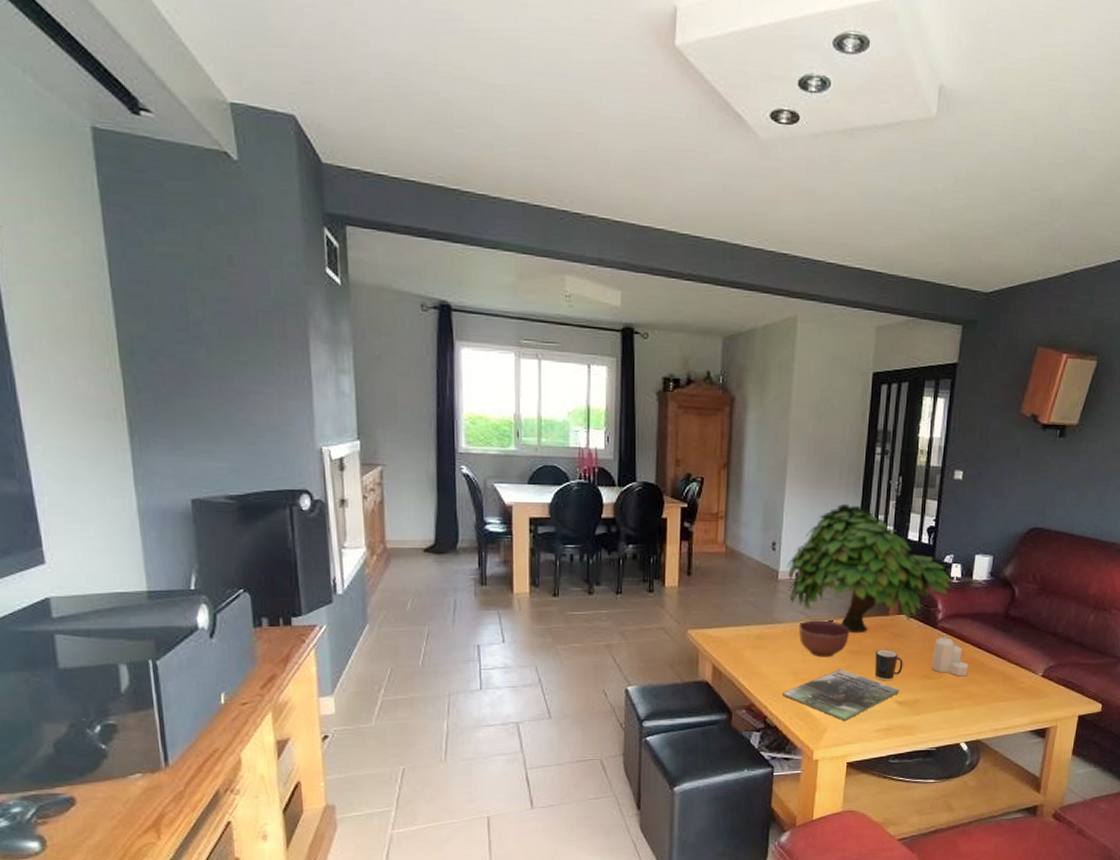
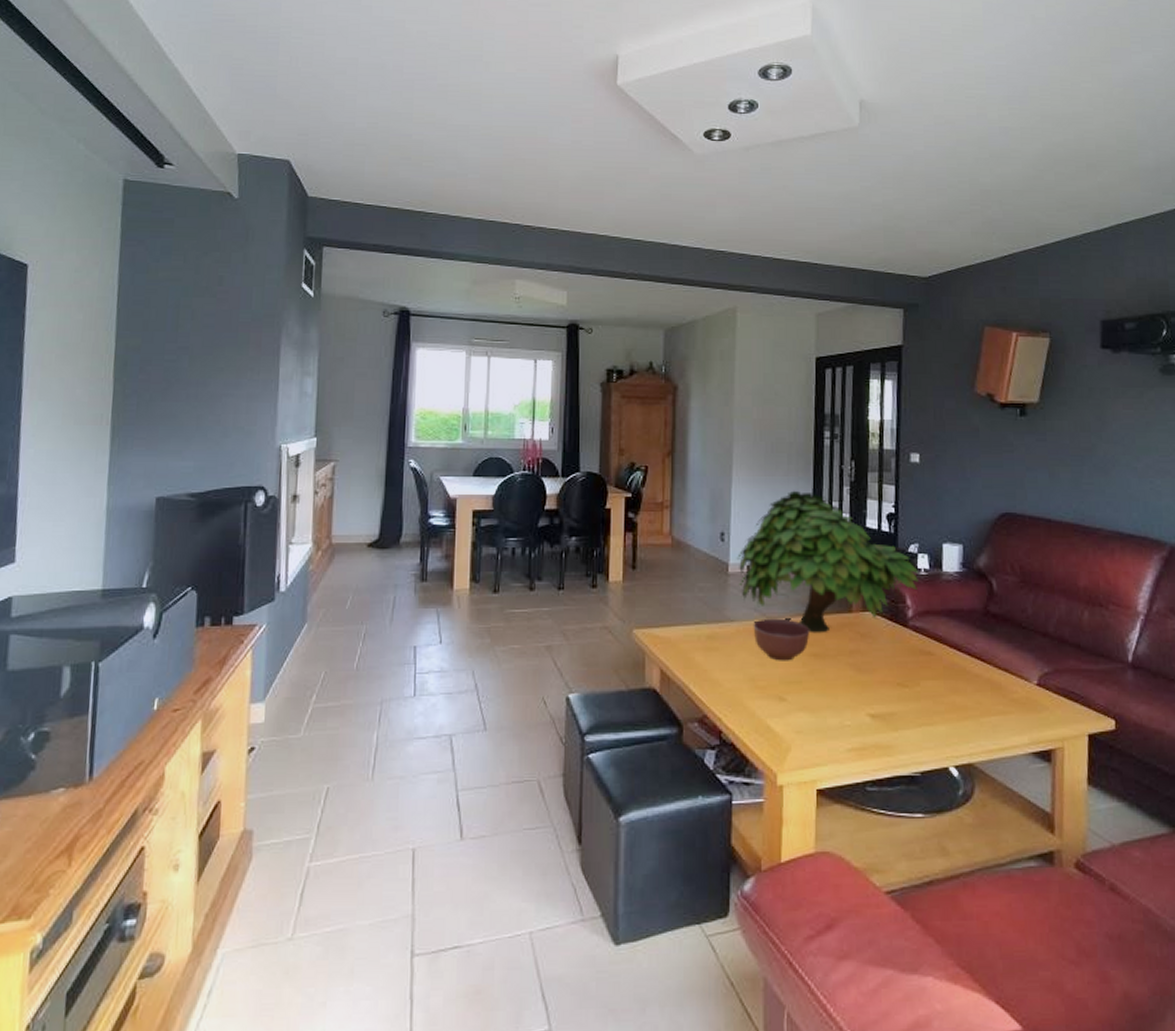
magazine: present [783,669,900,721] -> none [739,675,872,737]
mug: present [874,649,903,681] -> none [840,652,873,690]
candle: present [932,634,969,677] -> none [906,635,949,685]

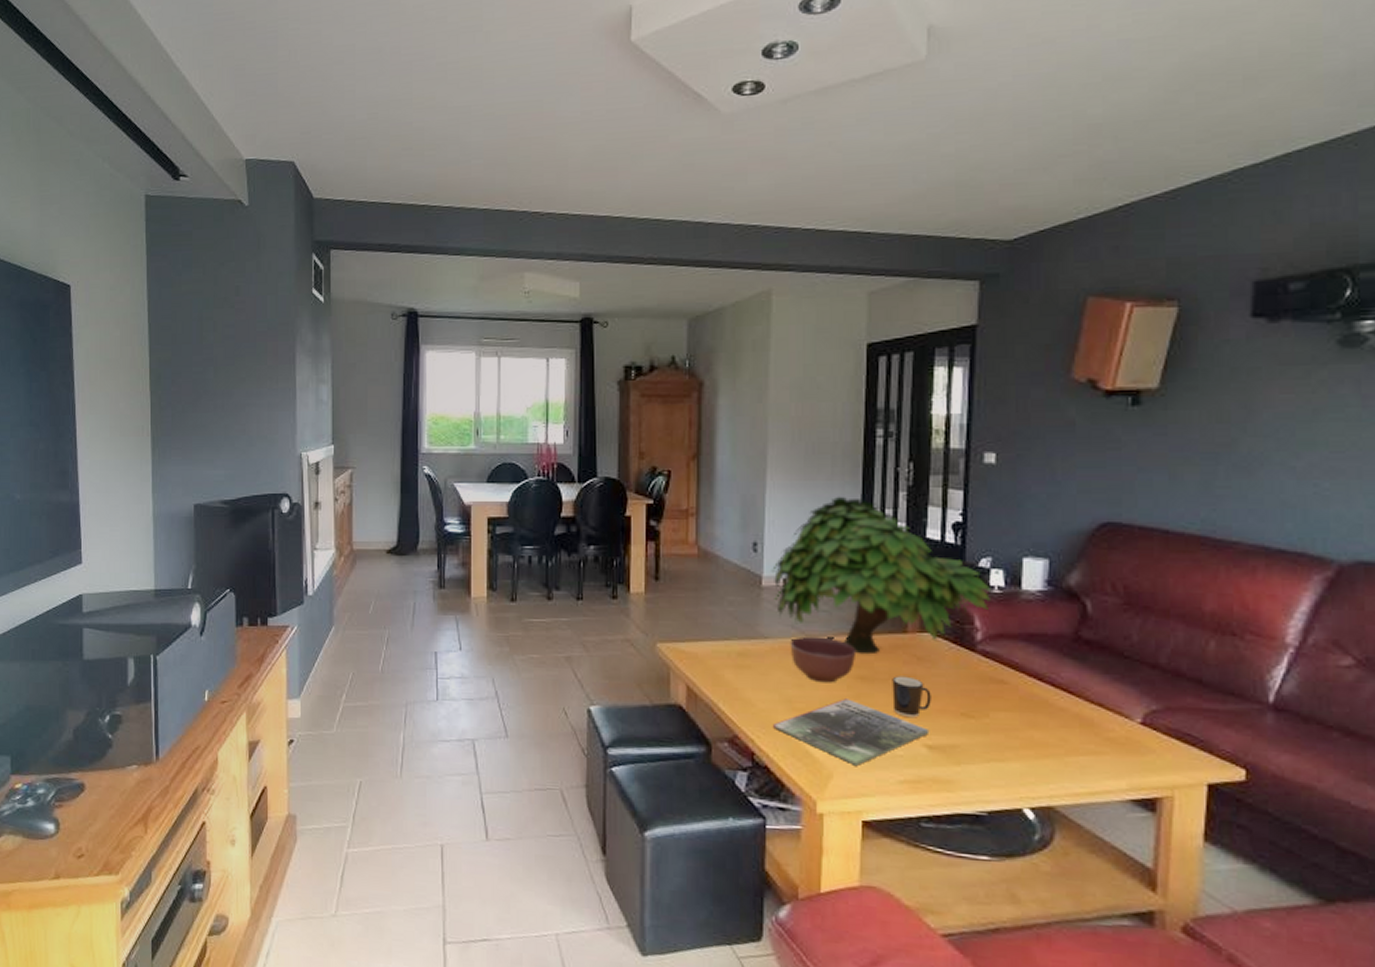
magazine: none [739,675,872,737] -> present [773,699,930,766]
mug: none [840,652,873,690] -> present [892,676,931,718]

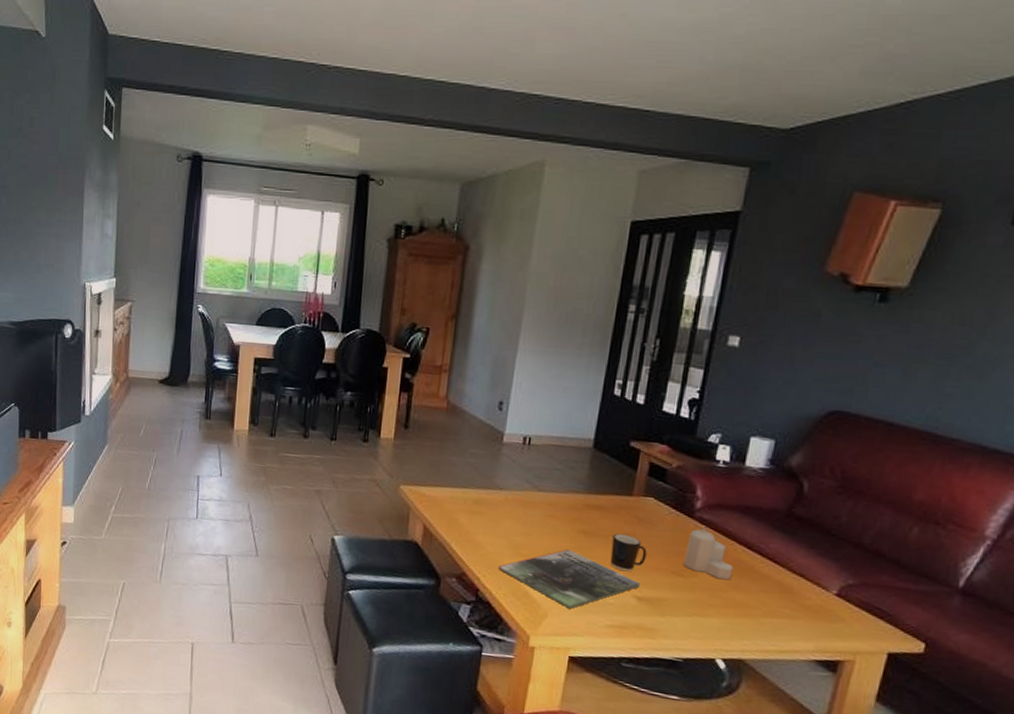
plant: present [771,496,990,655] -> none [513,365,716,512]
bowl: present [790,636,857,683] -> none [522,490,584,535]
candle: none [973,660,1026,718] -> present [684,527,734,581]

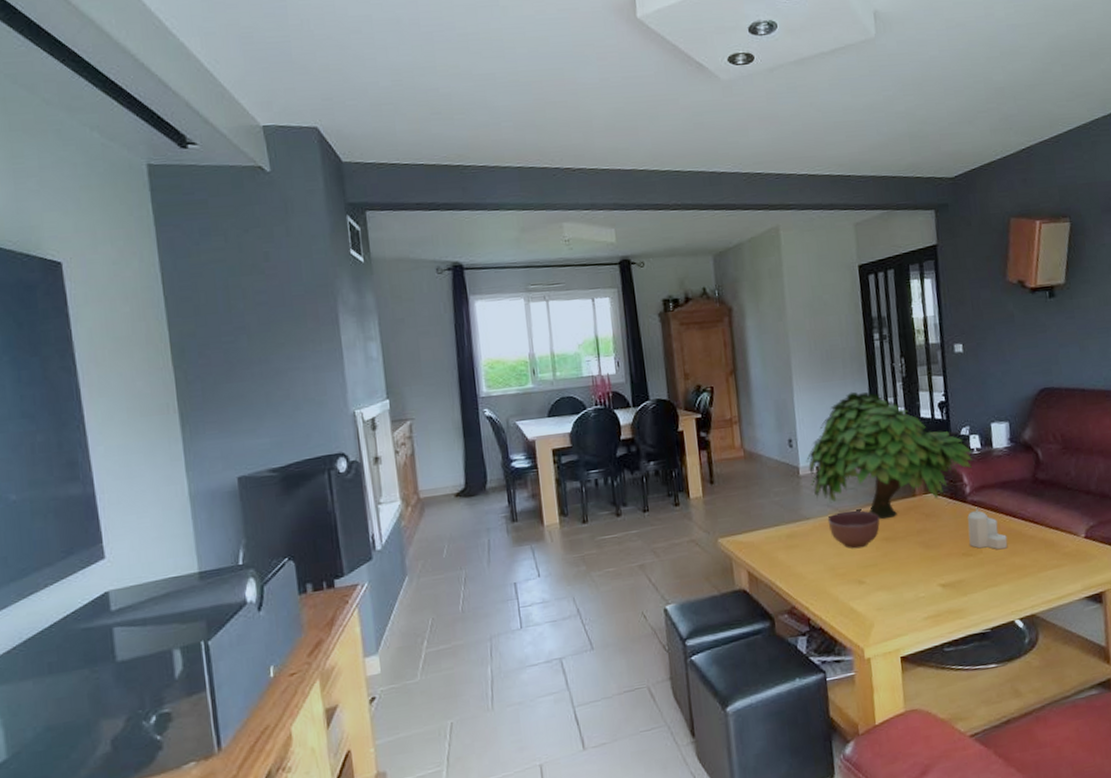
magazine: present [499,549,641,609] -> none [822,558,942,613]
plant: none [513,365,716,512] -> present [805,392,972,520]
bowl: none [522,490,584,535] -> present [827,510,880,549]
mug: present [609,533,647,572] -> none [909,531,940,565]

